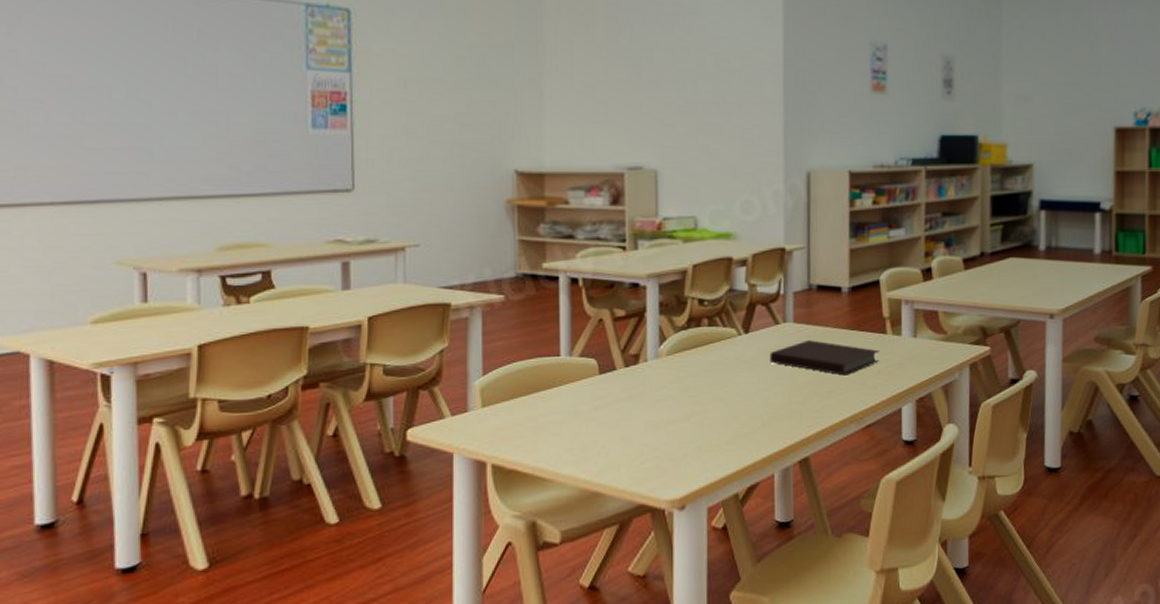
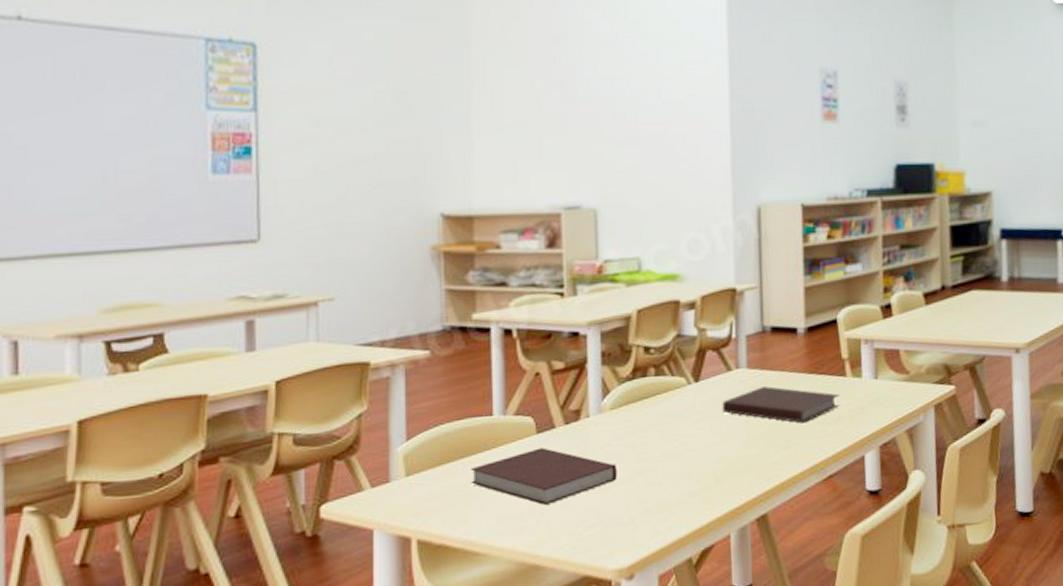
notebook: none [539,387,671,439] -> present [470,447,617,505]

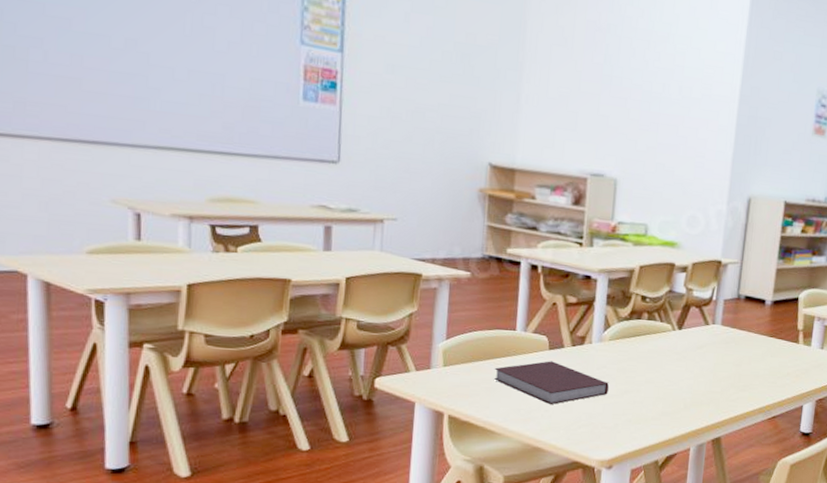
notebook: present [722,386,840,423] -> none [697,341,791,374]

